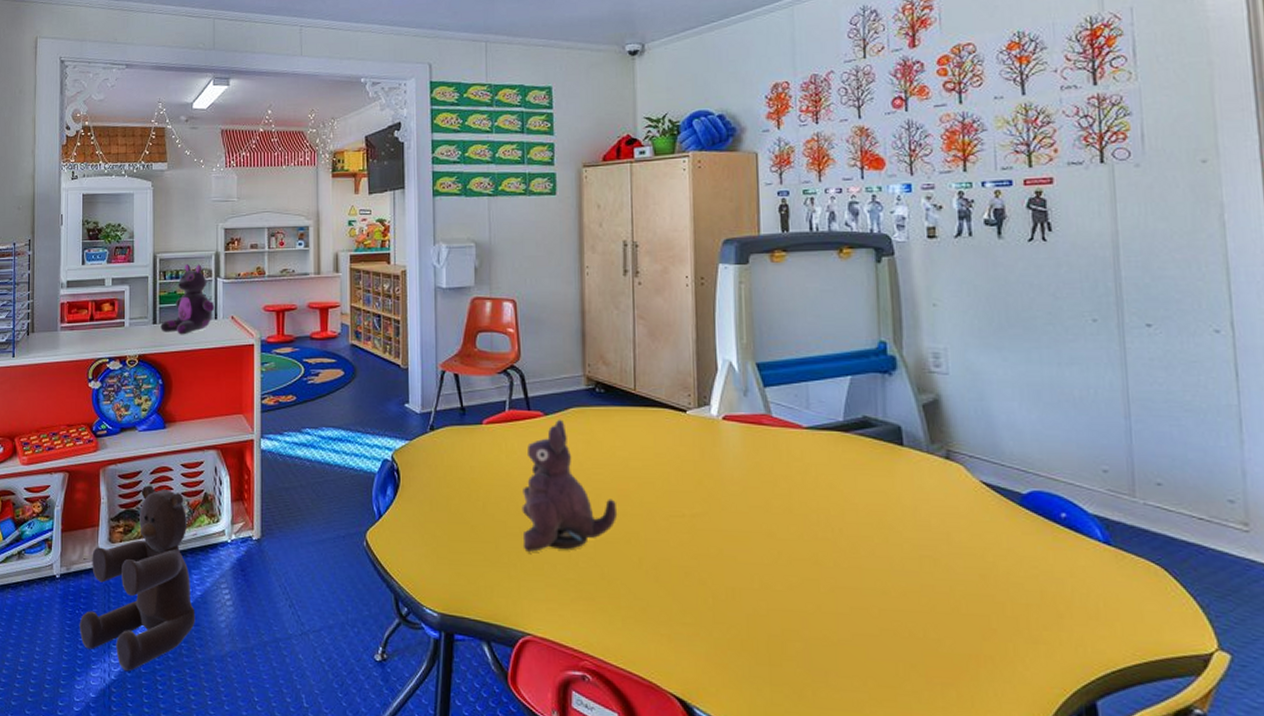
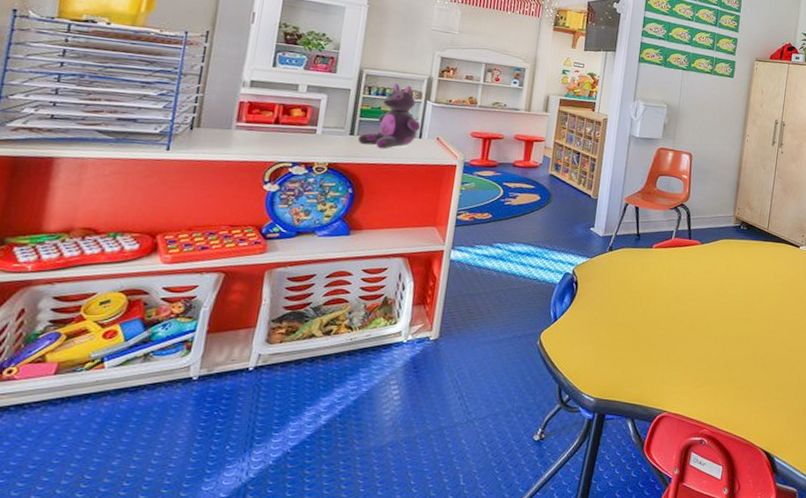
teddy bear: present [79,485,195,672] -> none [215,288,362,469]
plush toy: present [522,419,618,552] -> none [670,247,743,348]

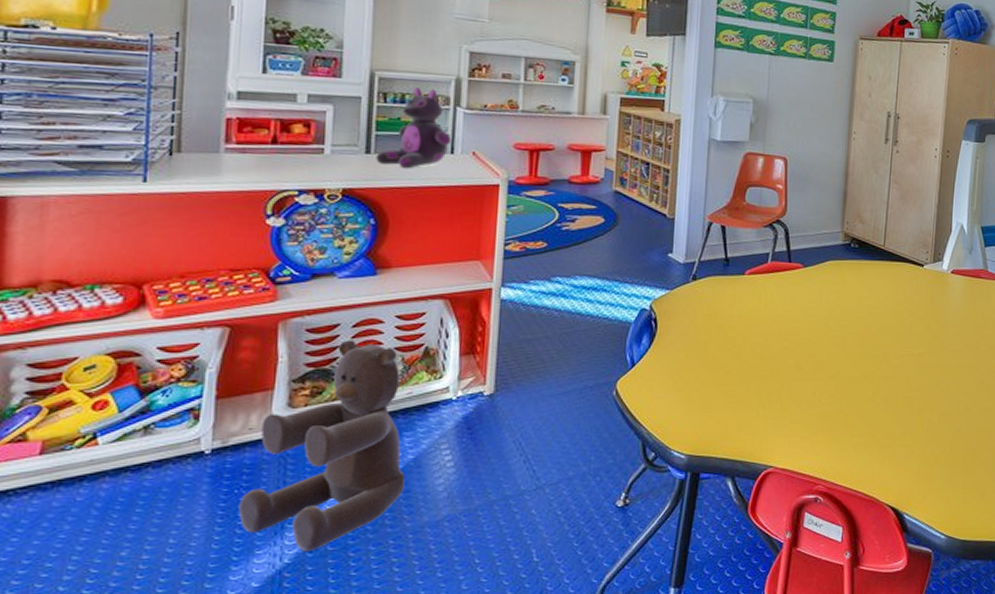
teddy bear: none [215,288,362,469] -> present [238,340,406,552]

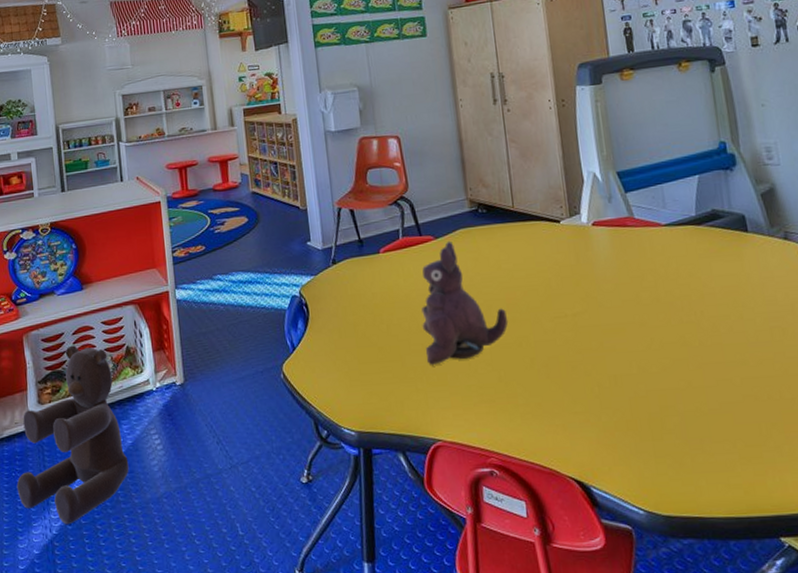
stuffed animal: present [376,87,452,169] -> none [69,131,120,200]
plush toy: none [772,271,859,392] -> present [421,241,509,365]

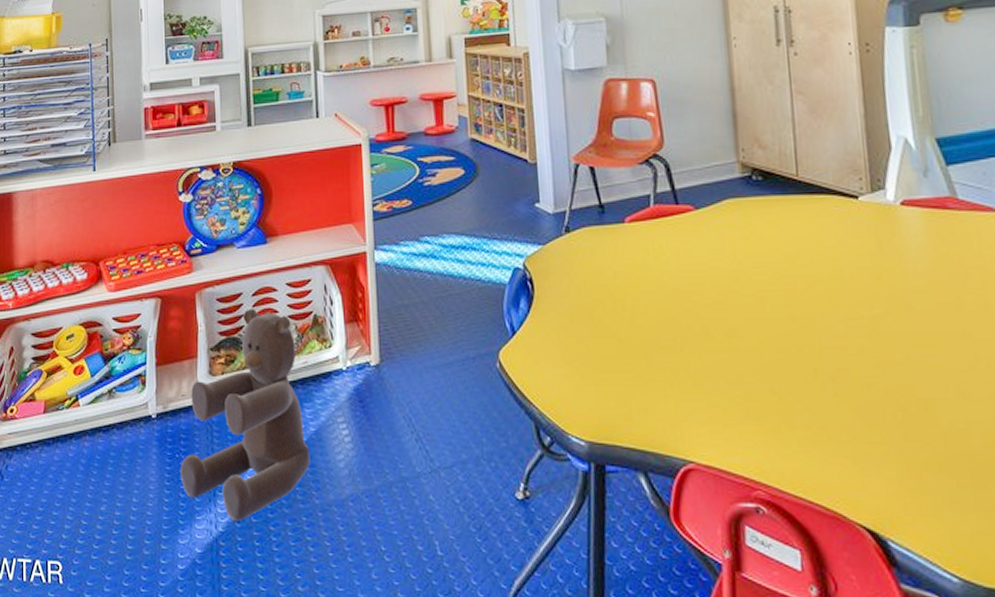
plush toy: present [421,241,509,365] -> none [675,212,786,367]

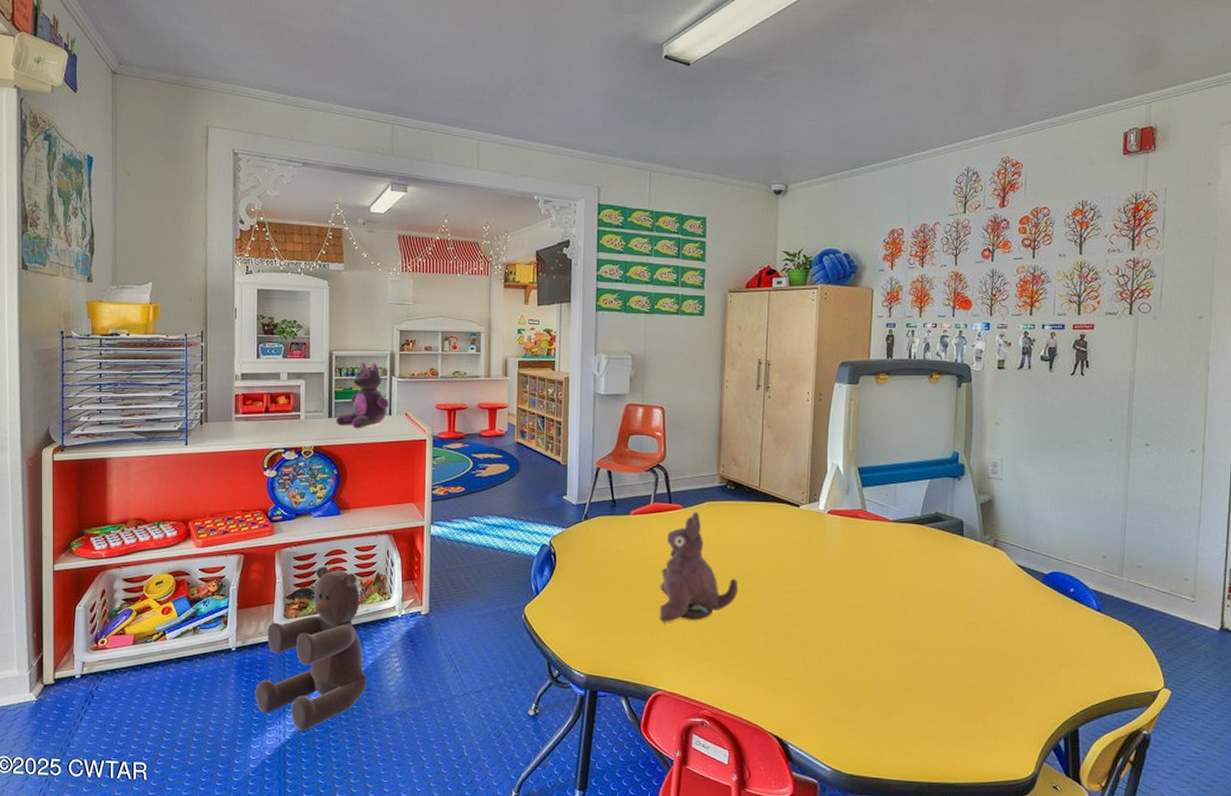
stuffed animal: none [256,57,316,138] -> present [336,362,389,429]
plush toy: none [675,212,786,367] -> present [659,511,739,622]

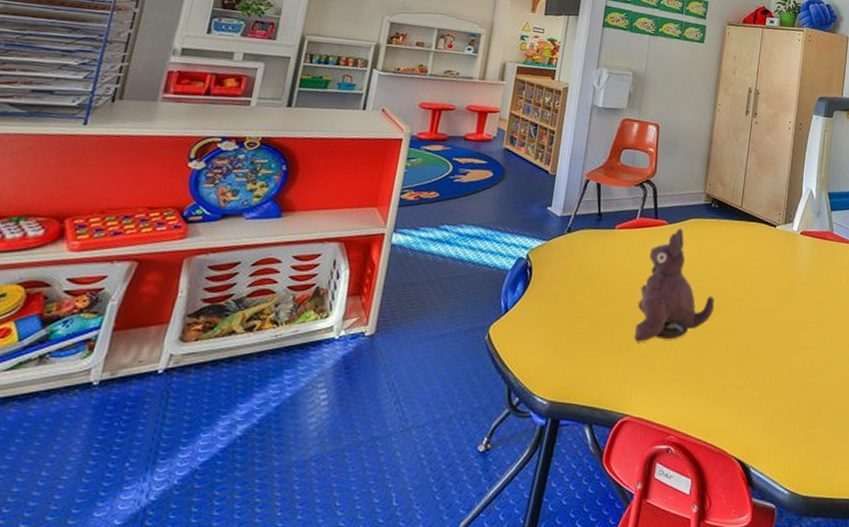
teddy bear: present [255,566,367,732] -> none [114,277,290,490]
stuffed animal: present [336,362,389,429] -> none [295,51,365,122]

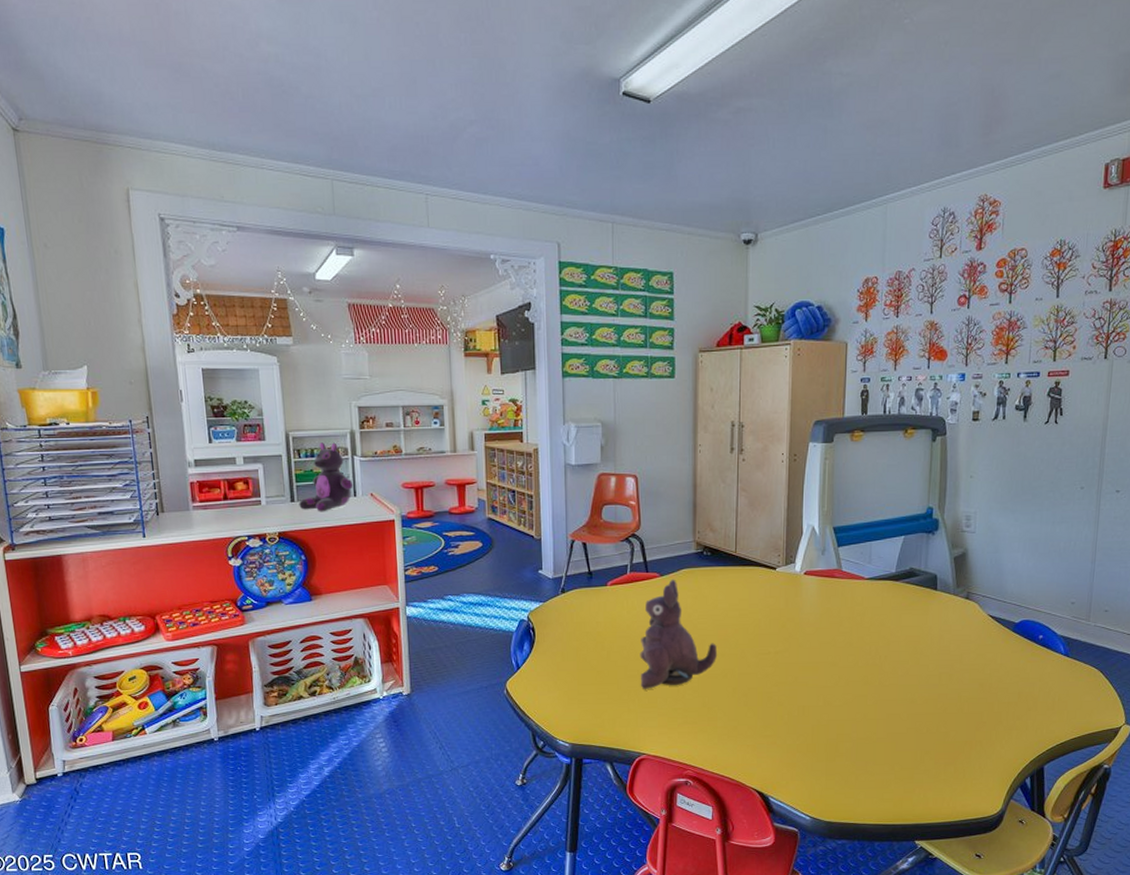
stuffed animal: none [295,51,365,122] -> present [299,442,354,512]

